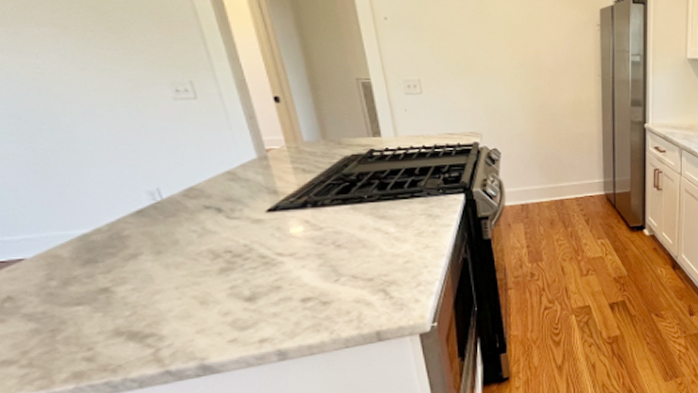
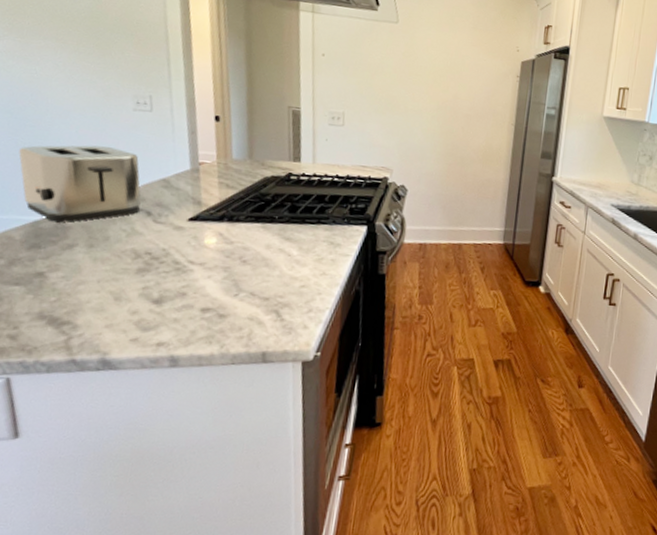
toaster: none [41,144,207,233] -> present [18,145,141,223]

